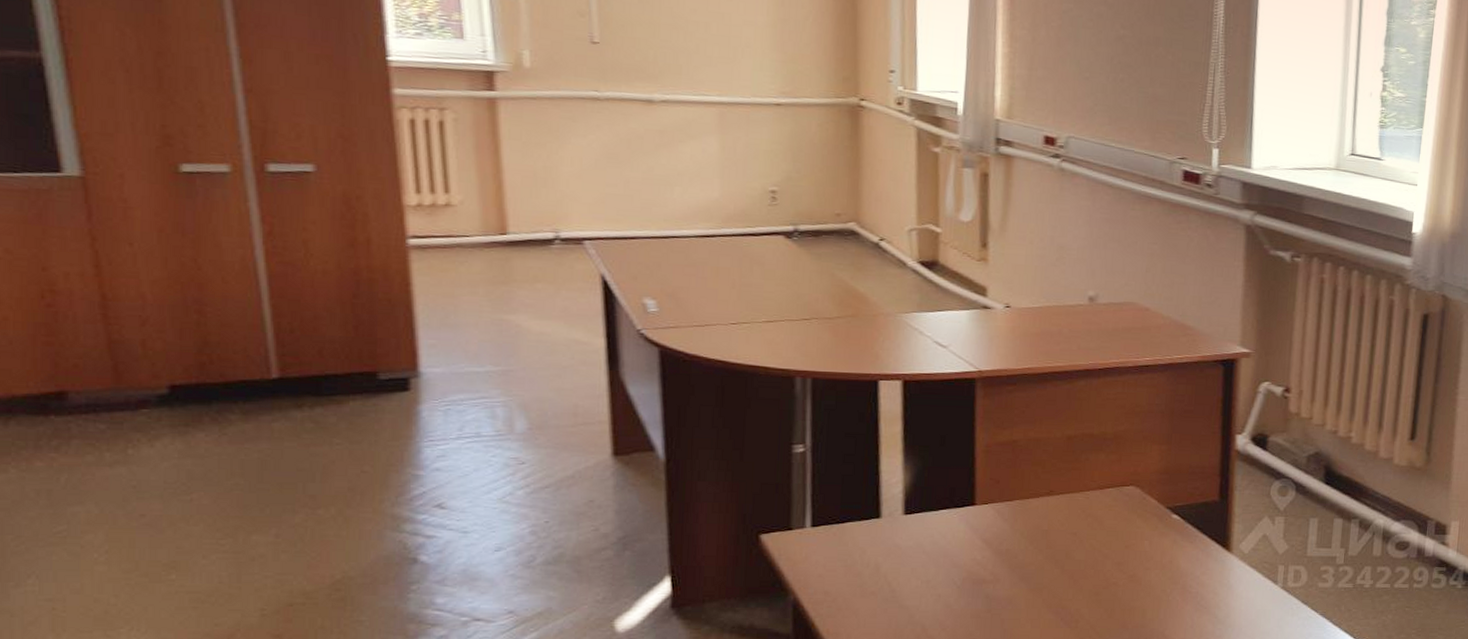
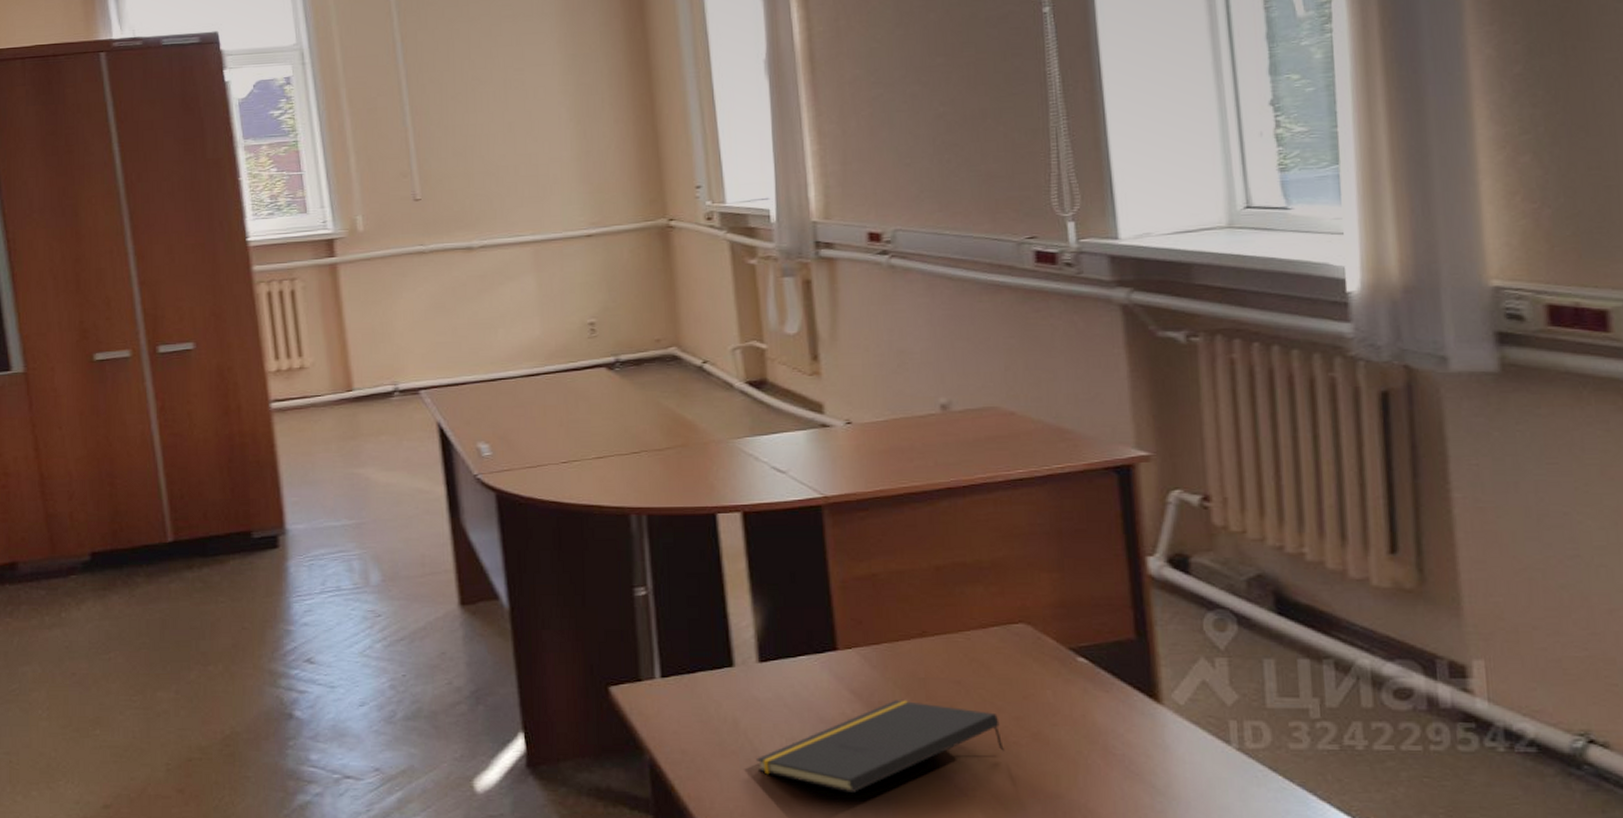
notepad: none [892,548,1105,627] -> present [755,699,1004,794]

